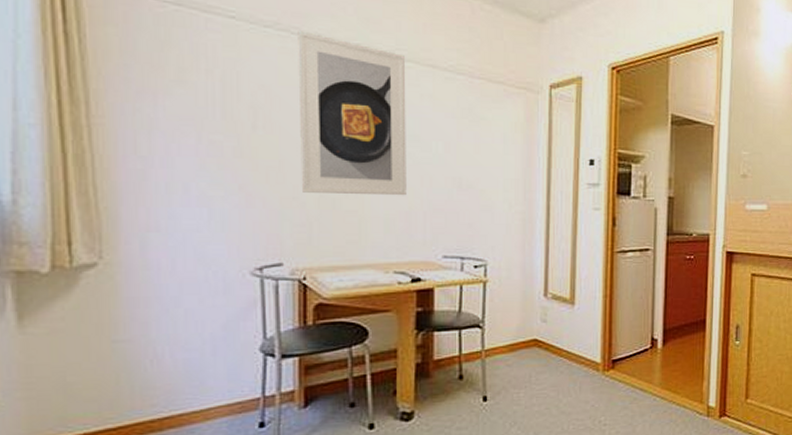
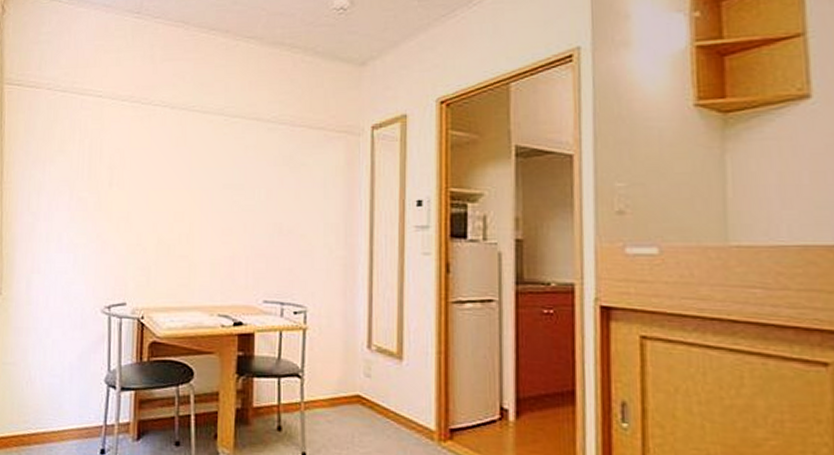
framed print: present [298,31,407,196] -> none [143,100,233,242]

